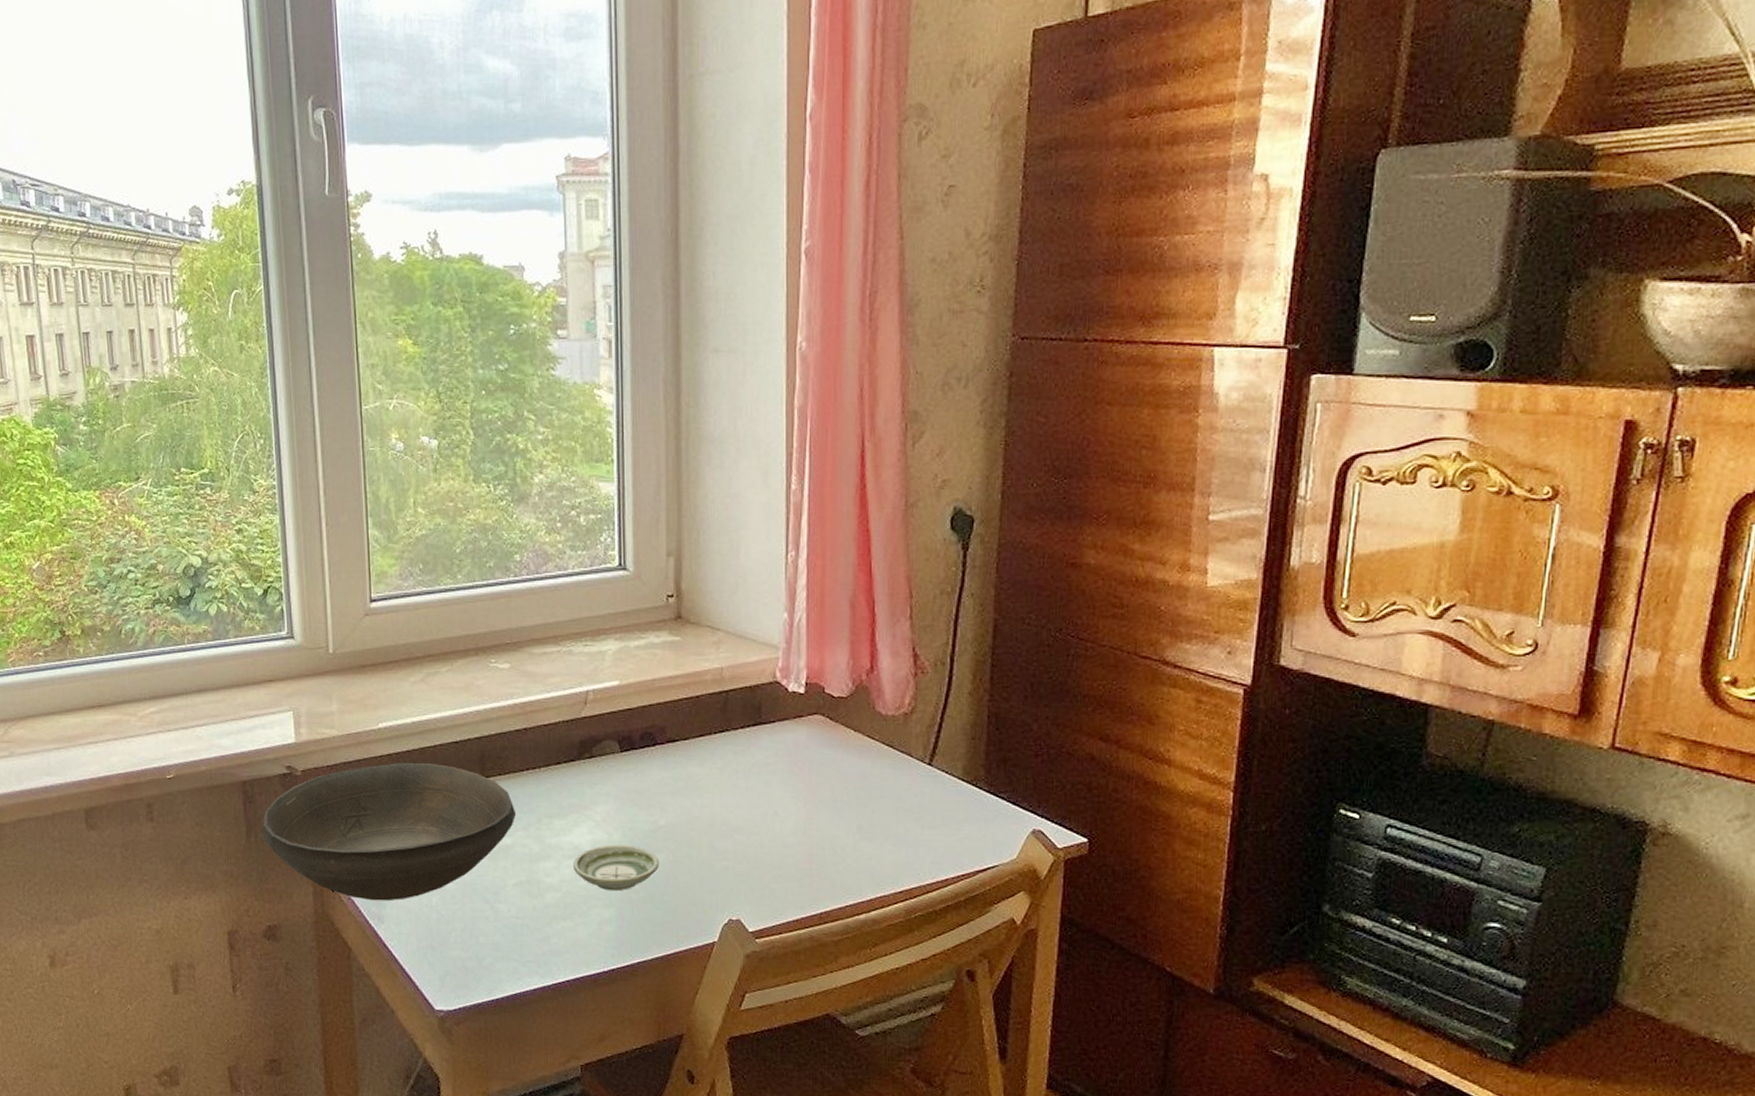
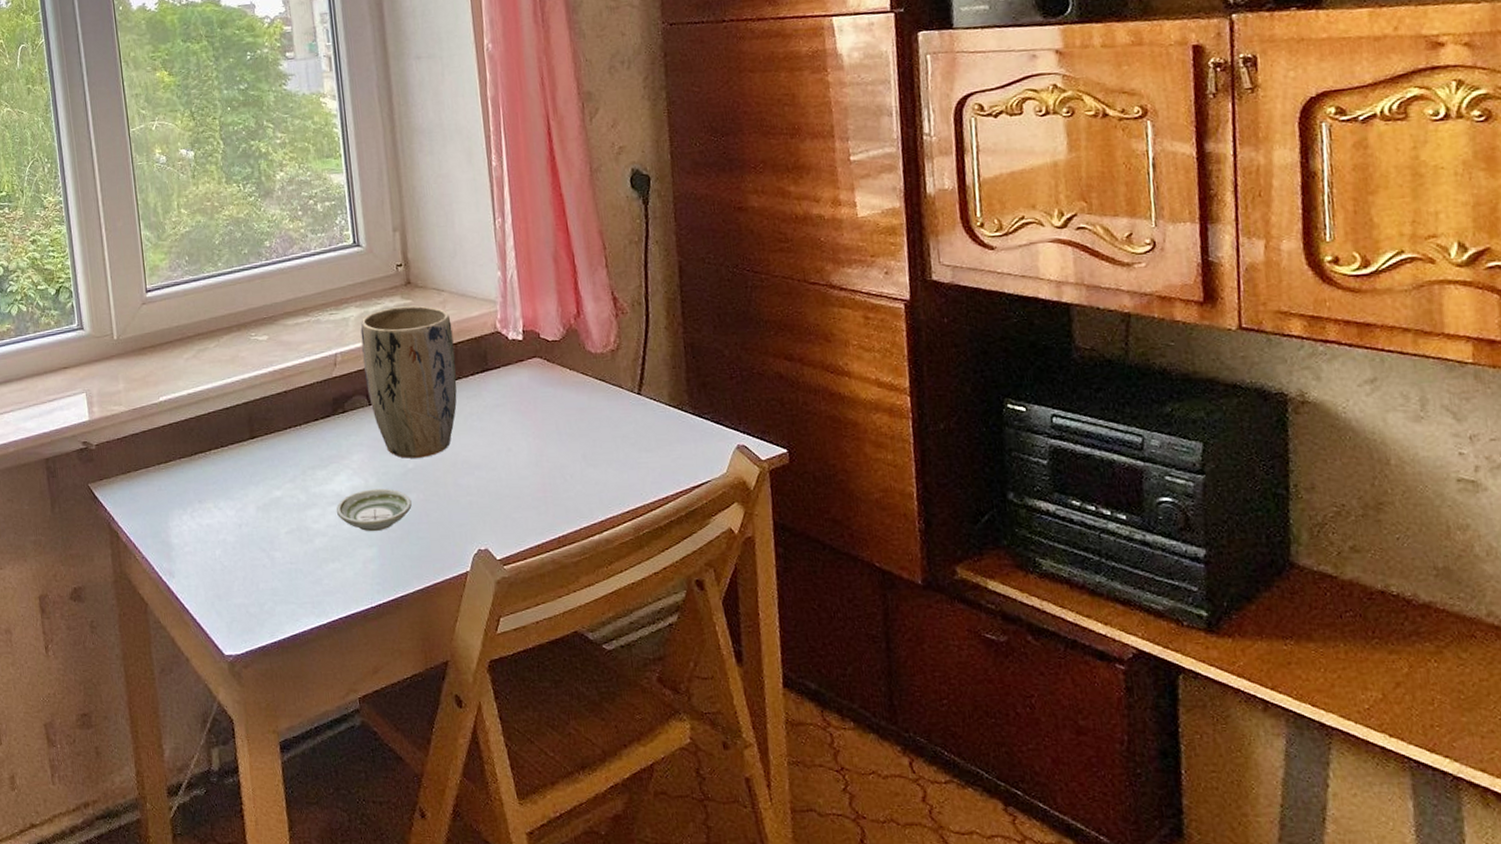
bowl: present [262,762,516,901] -> none [64,428,283,558]
plant pot: none [617,644,725,815] -> present [360,305,457,458]

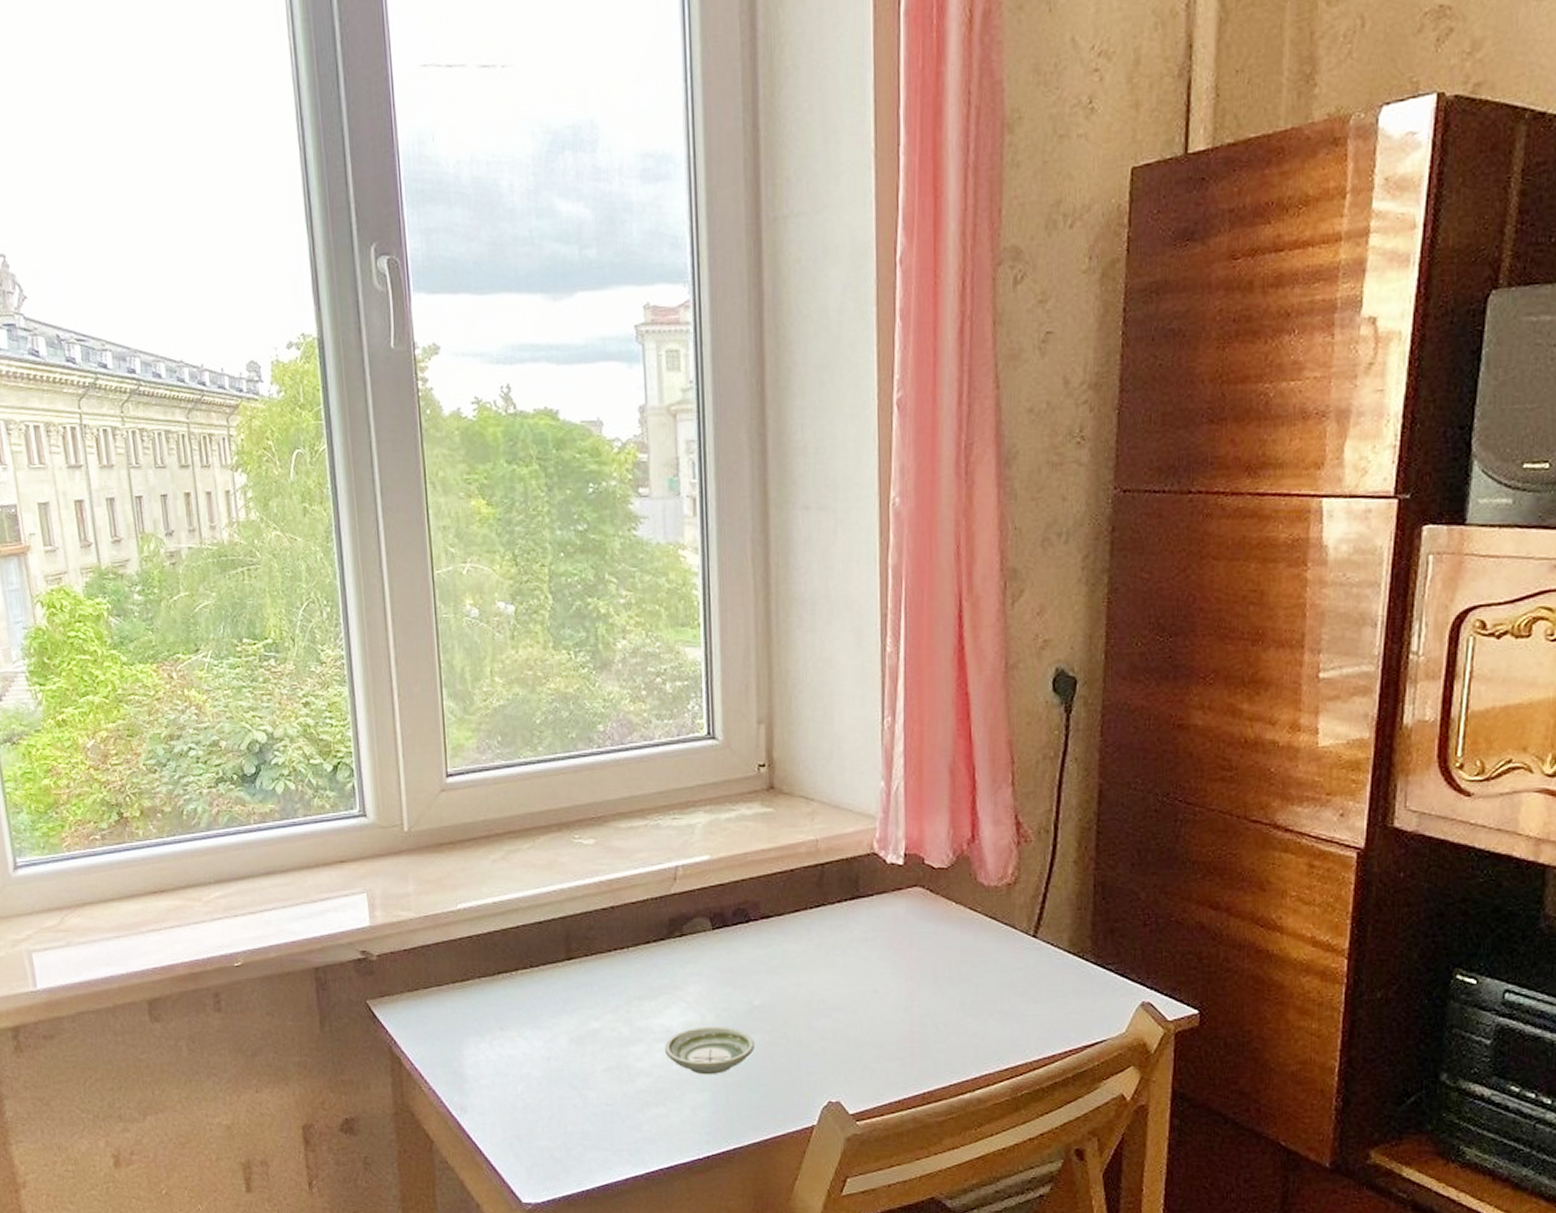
plant pot: present [360,305,457,458] -> none [708,815,821,994]

